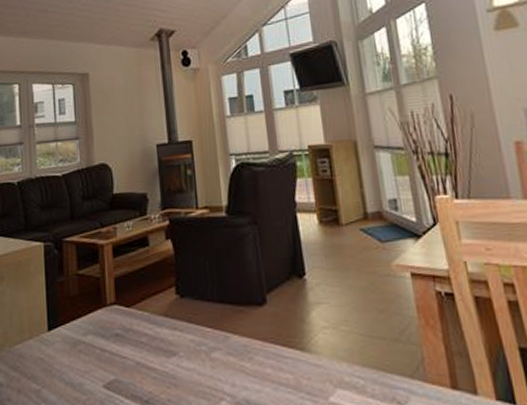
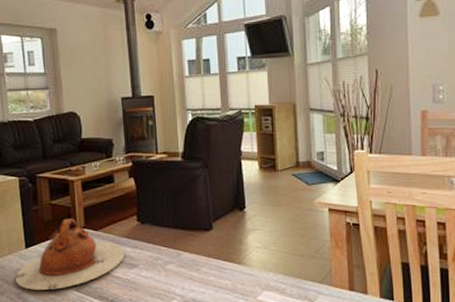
teapot: none [35,292,162,387] -> present [15,218,125,291]

